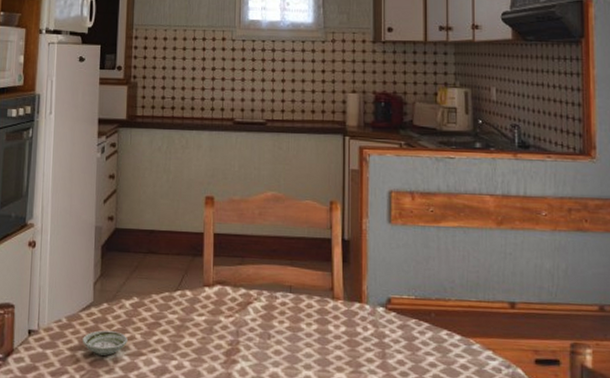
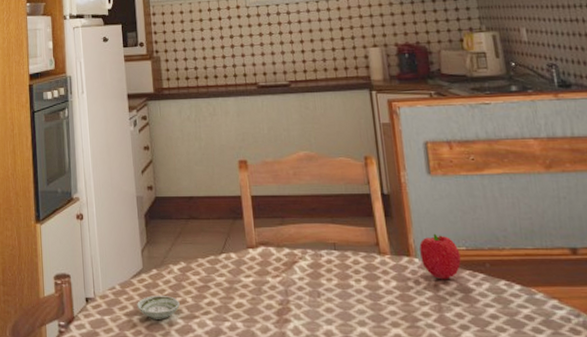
fruit: none [372,281,409,328] -> present [419,233,461,280]

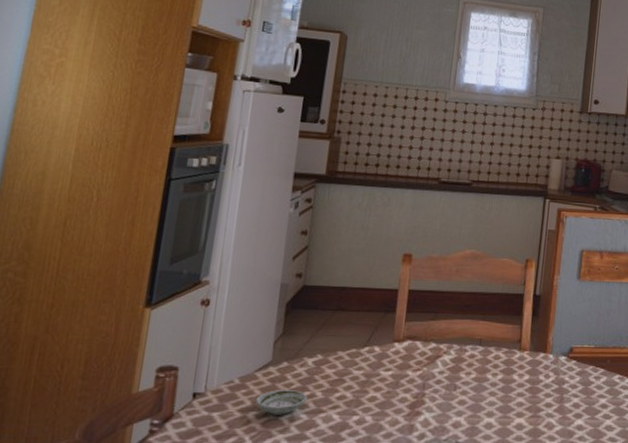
fruit: present [419,233,461,280] -> none [555,332,589,374]

